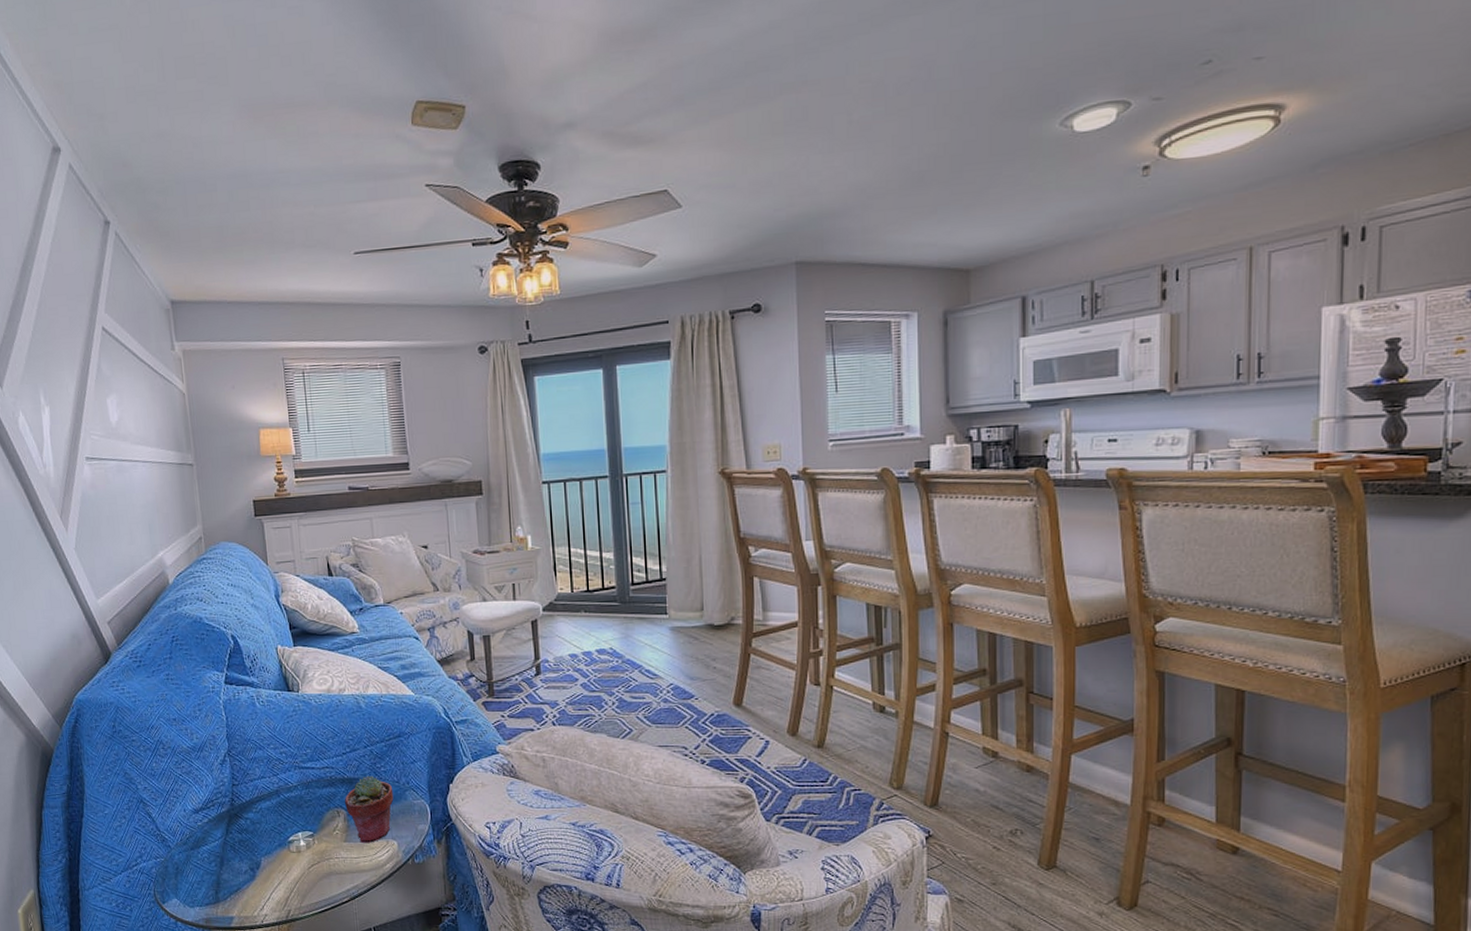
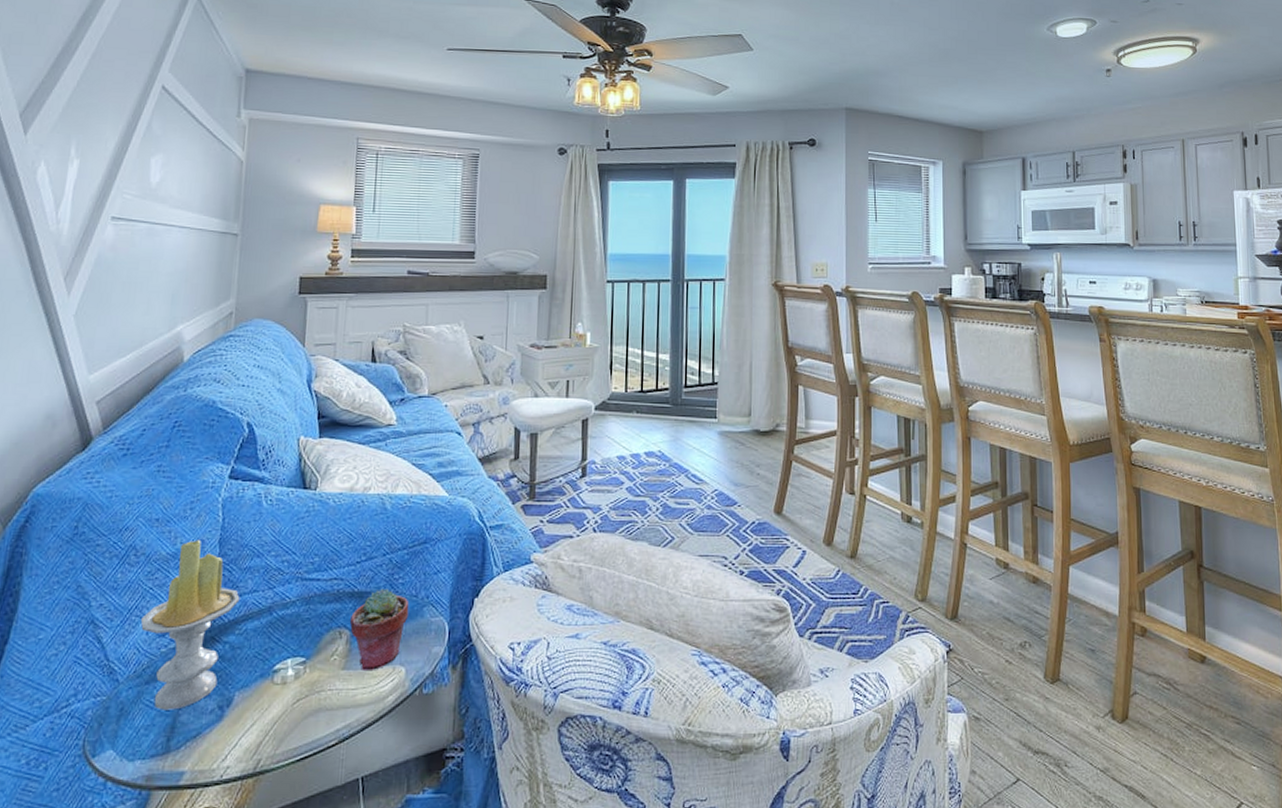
candle: none [177,735,252,870] -> present [140,539,240,710]

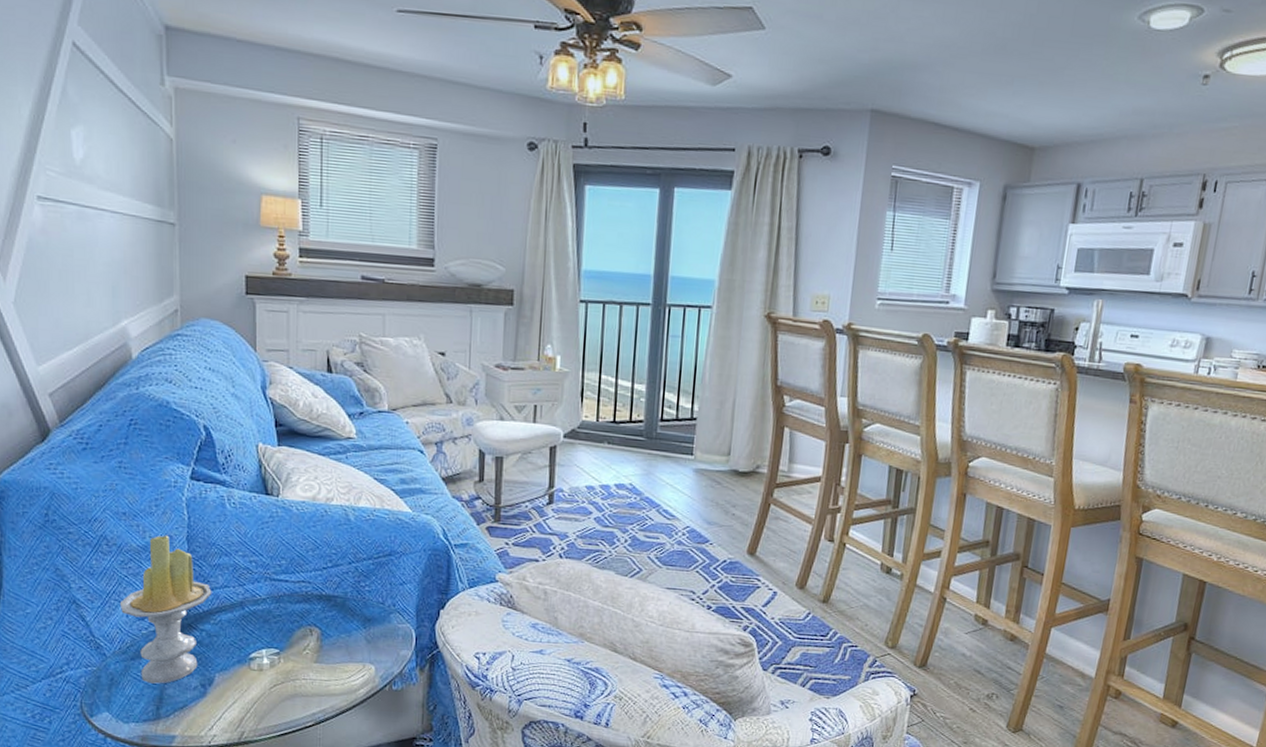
potted succulent: present [349,588,409,670] -> none [319,594,377,666]

